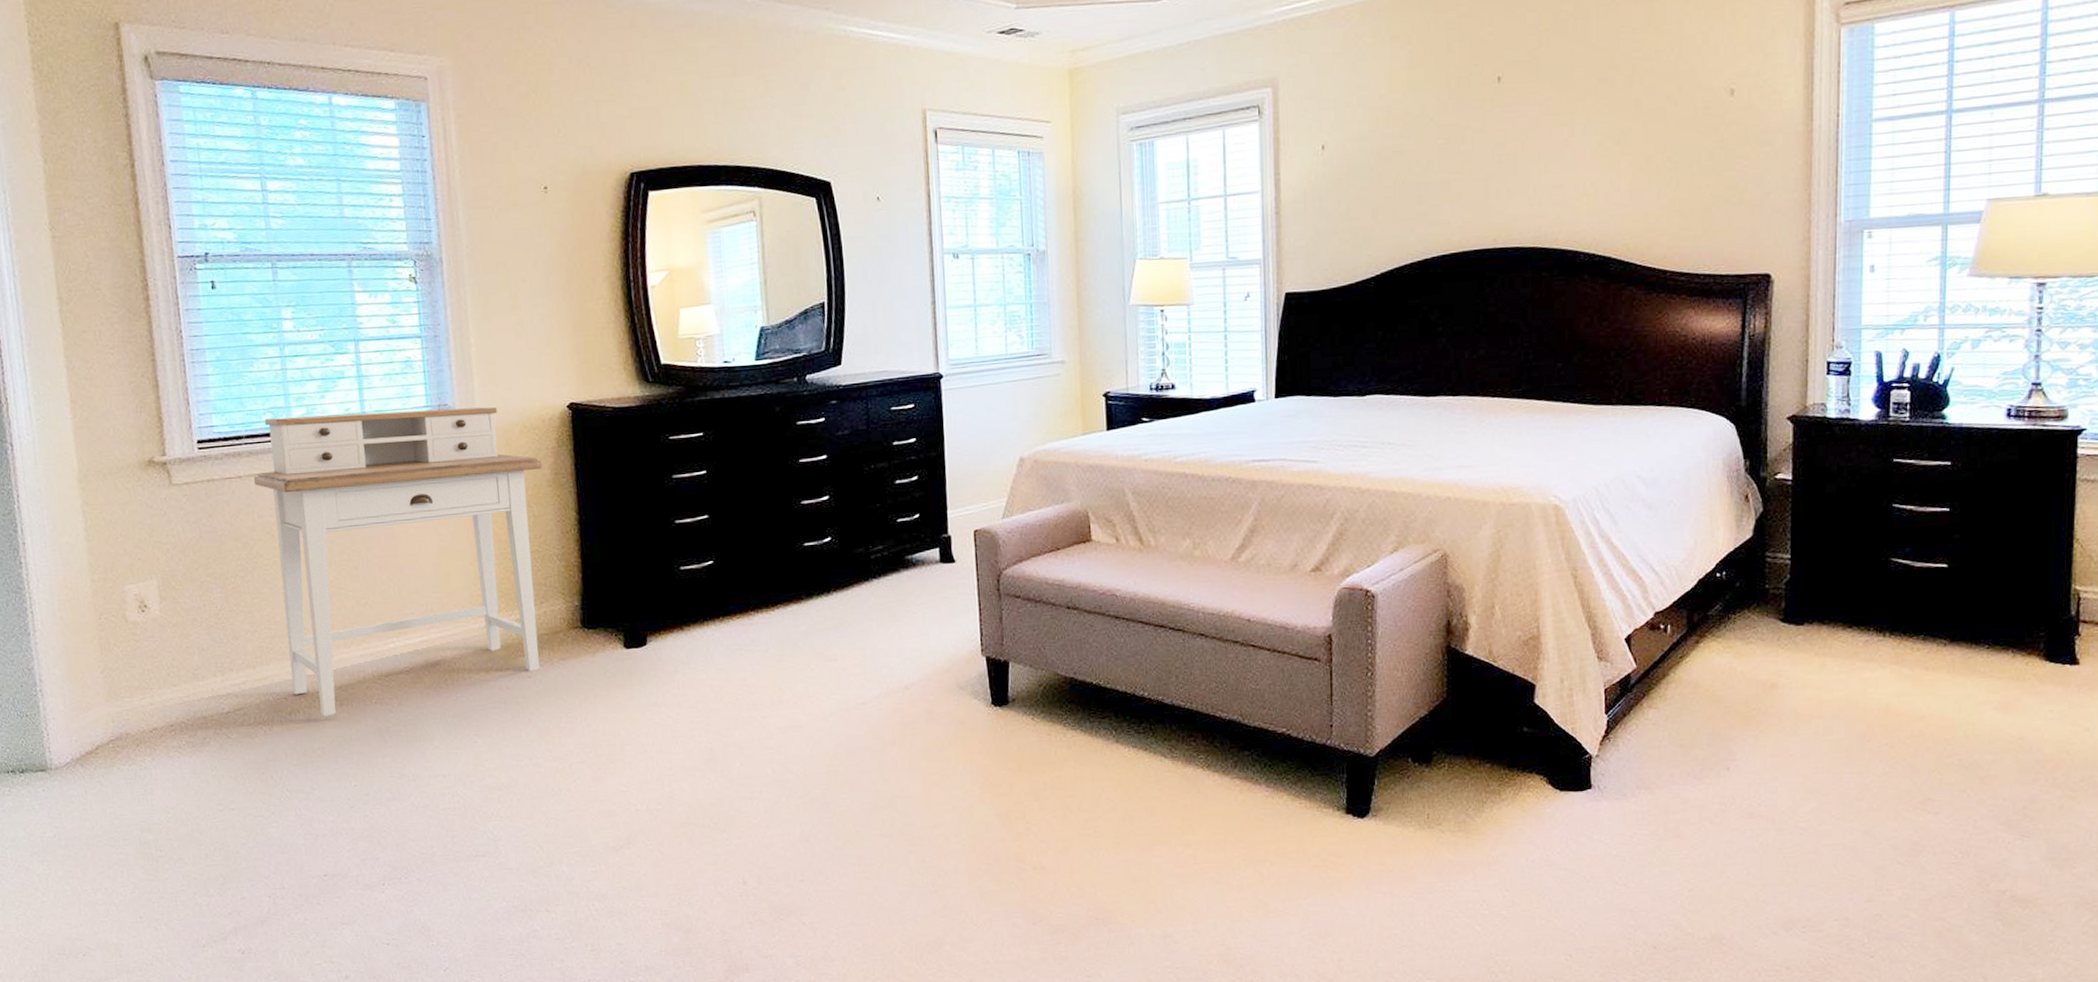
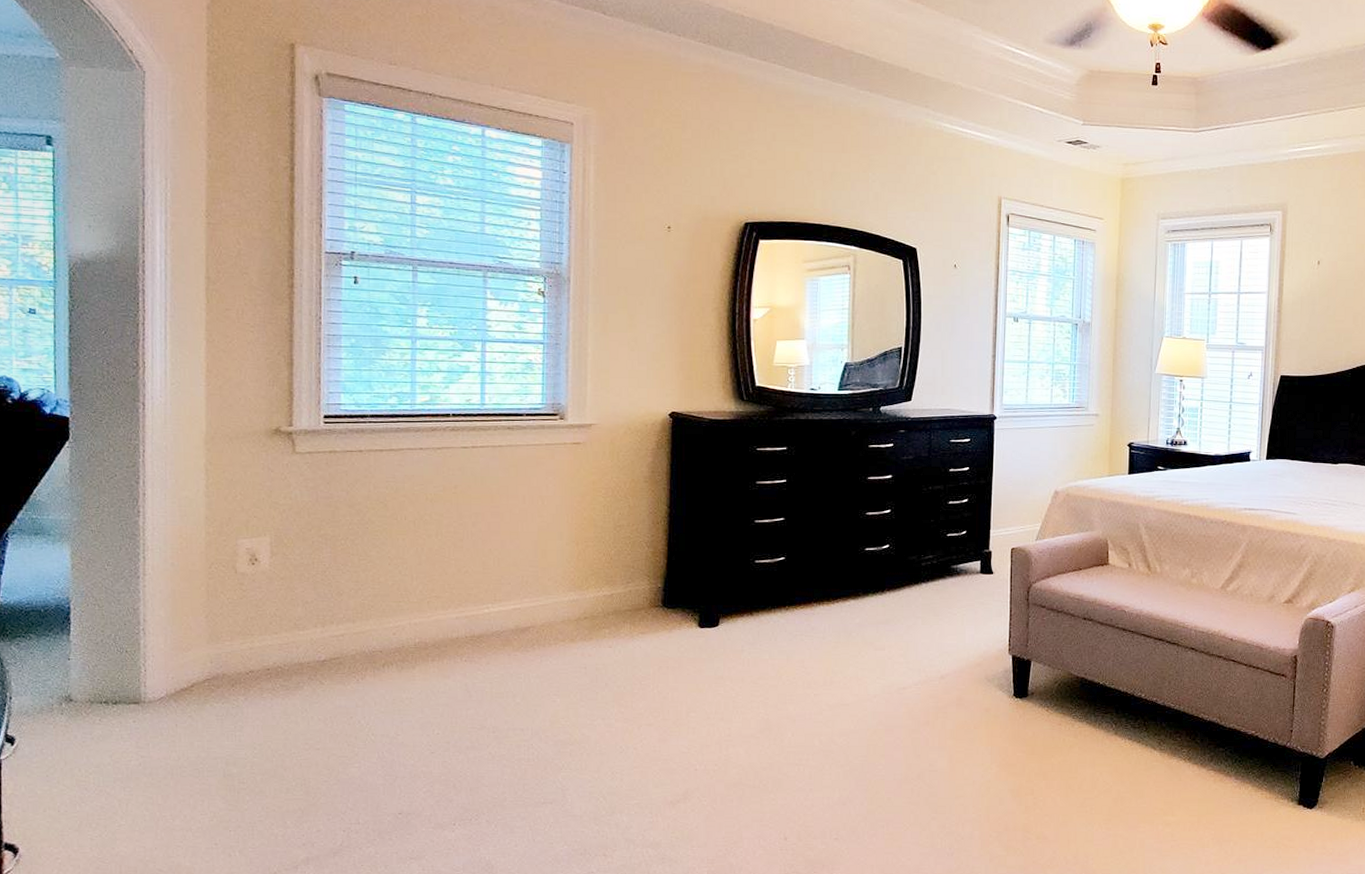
desk: present [253,407,542,717] -> none [373,401,641,671]

